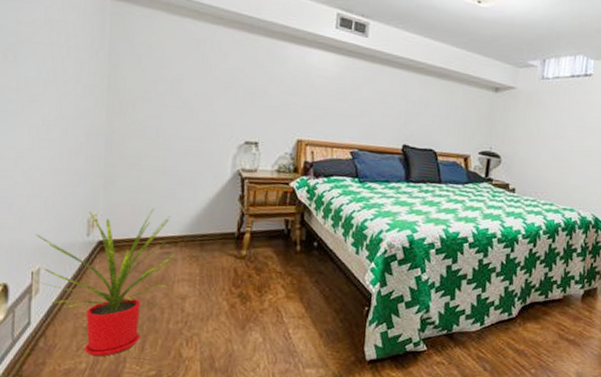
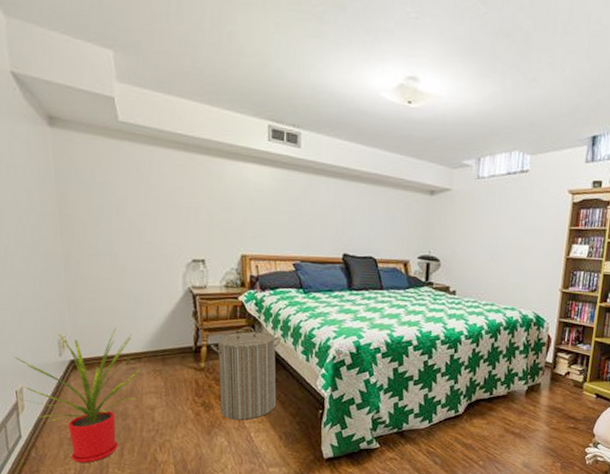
laundry hamper: none [254,214,331,315] -> present [210,326,281,421]

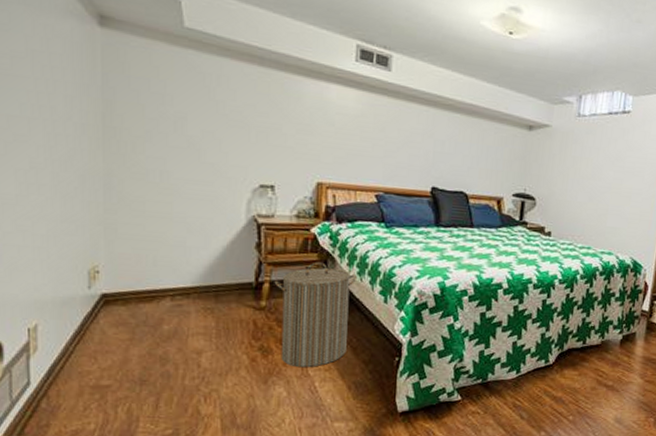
house plant: present [14,327,142,464] -> none [30,257,189,417]

